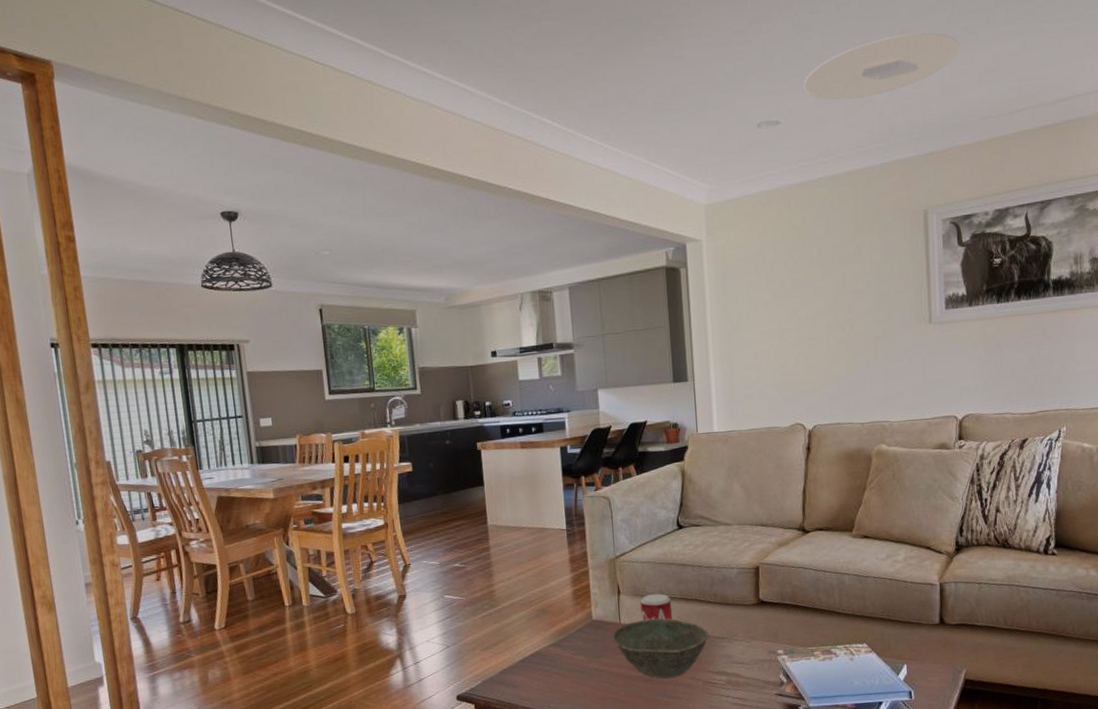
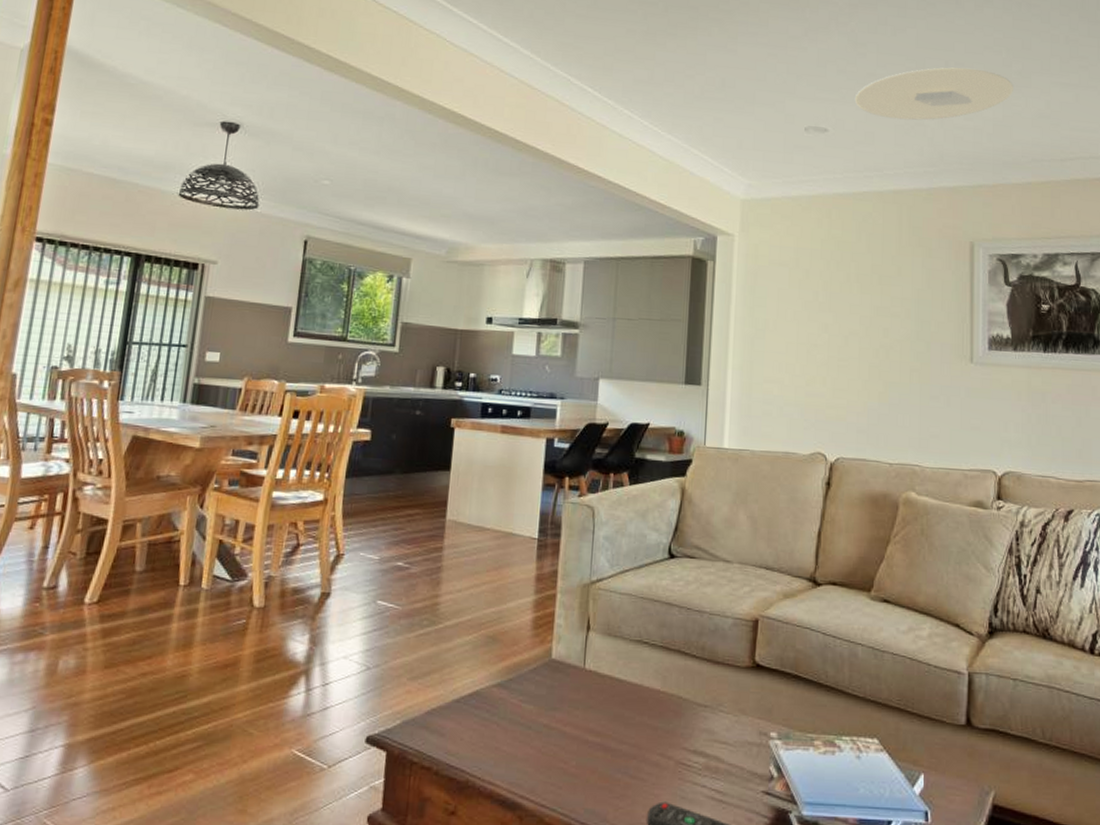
bowl: present [612,618,710,679] -> none [572,667,691,751]
beverage can: present [640,593,673,621] -> none [611,636,650,673]

